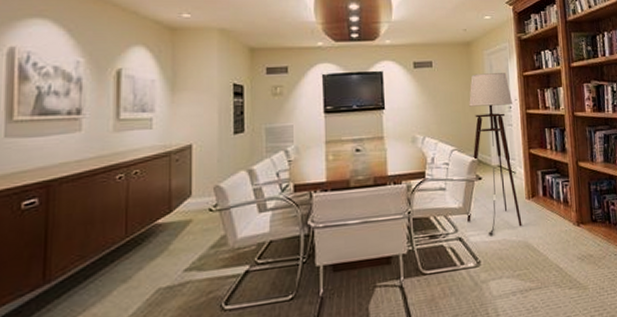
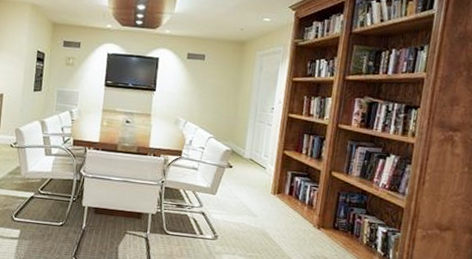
floor lamp: present [467,72,522,235] -> none [212,72,277,217]

